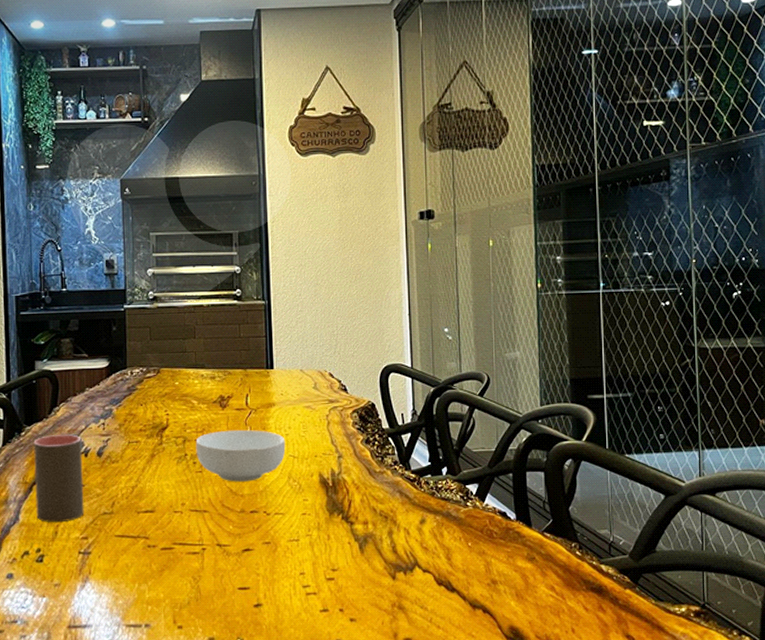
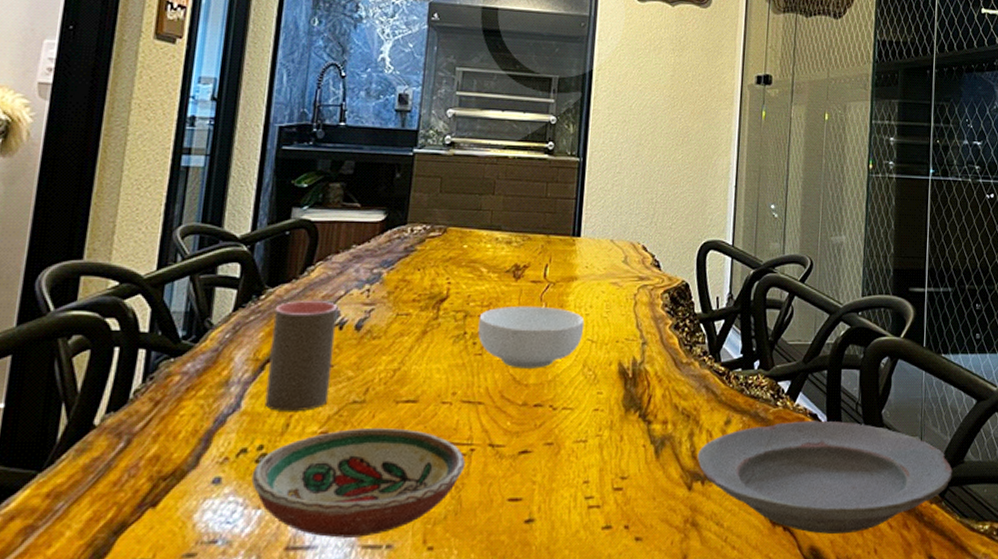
decorative bowl: none [35,533,200,619] -> present [251,428,466,538]
plate: none [397,518,645,616] -> present [697,420,953,534]

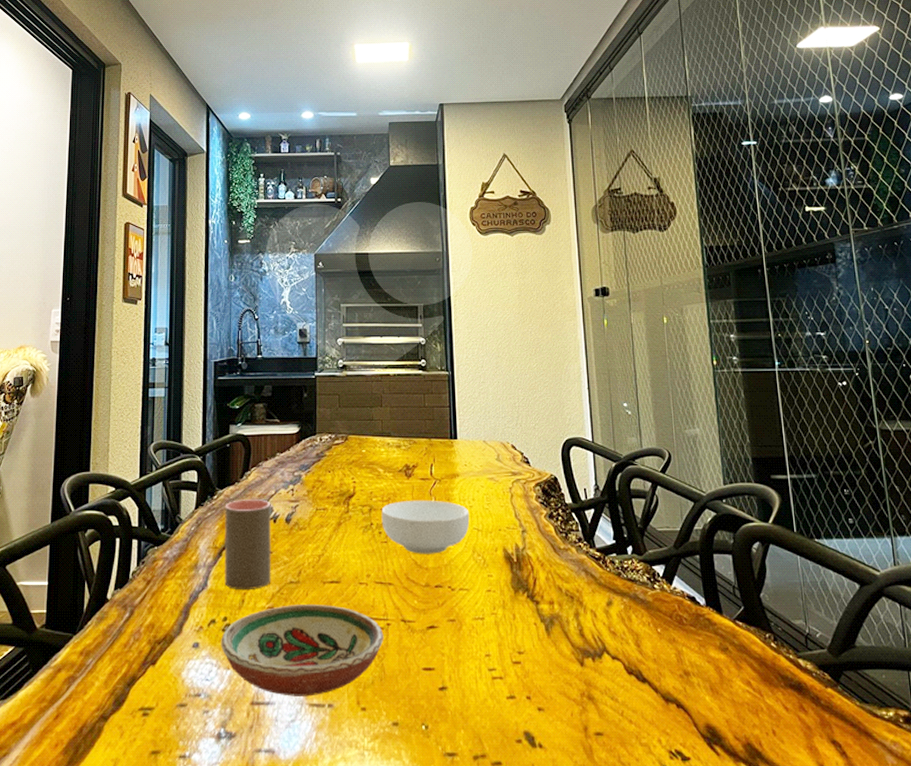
plate: present [697,420,953,534] -> none [585,603,845,713]

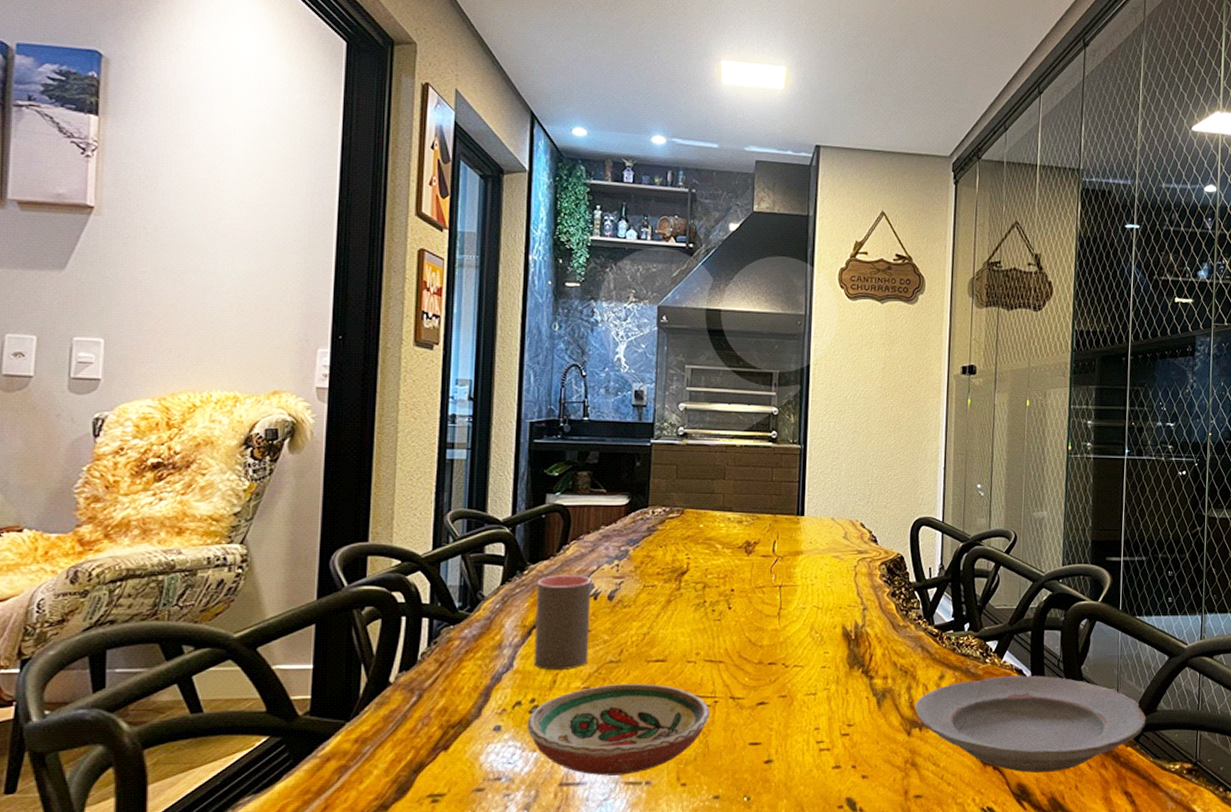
cereal bowl: present [381,501,470,554] -> none [716,578,811,632]
plate: none [585,603,845,713] -> present [915,675,1146,773]

